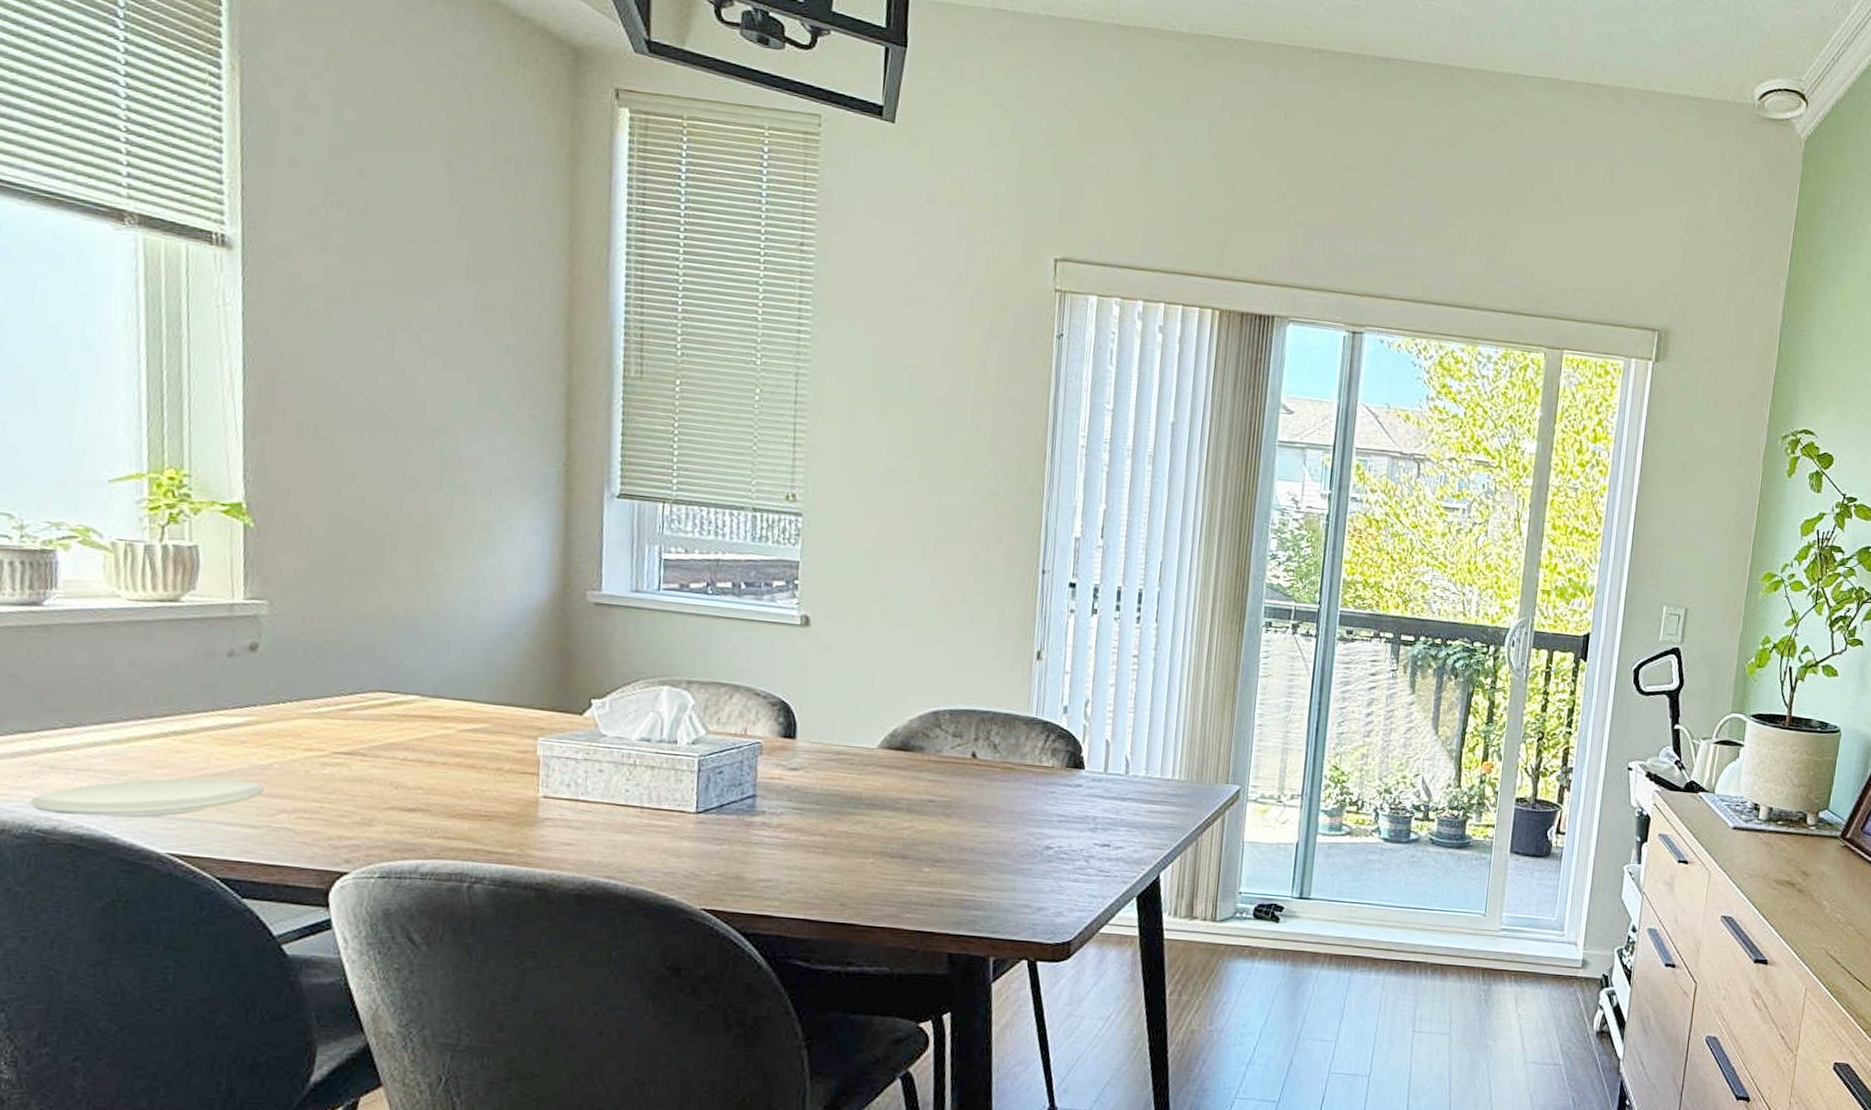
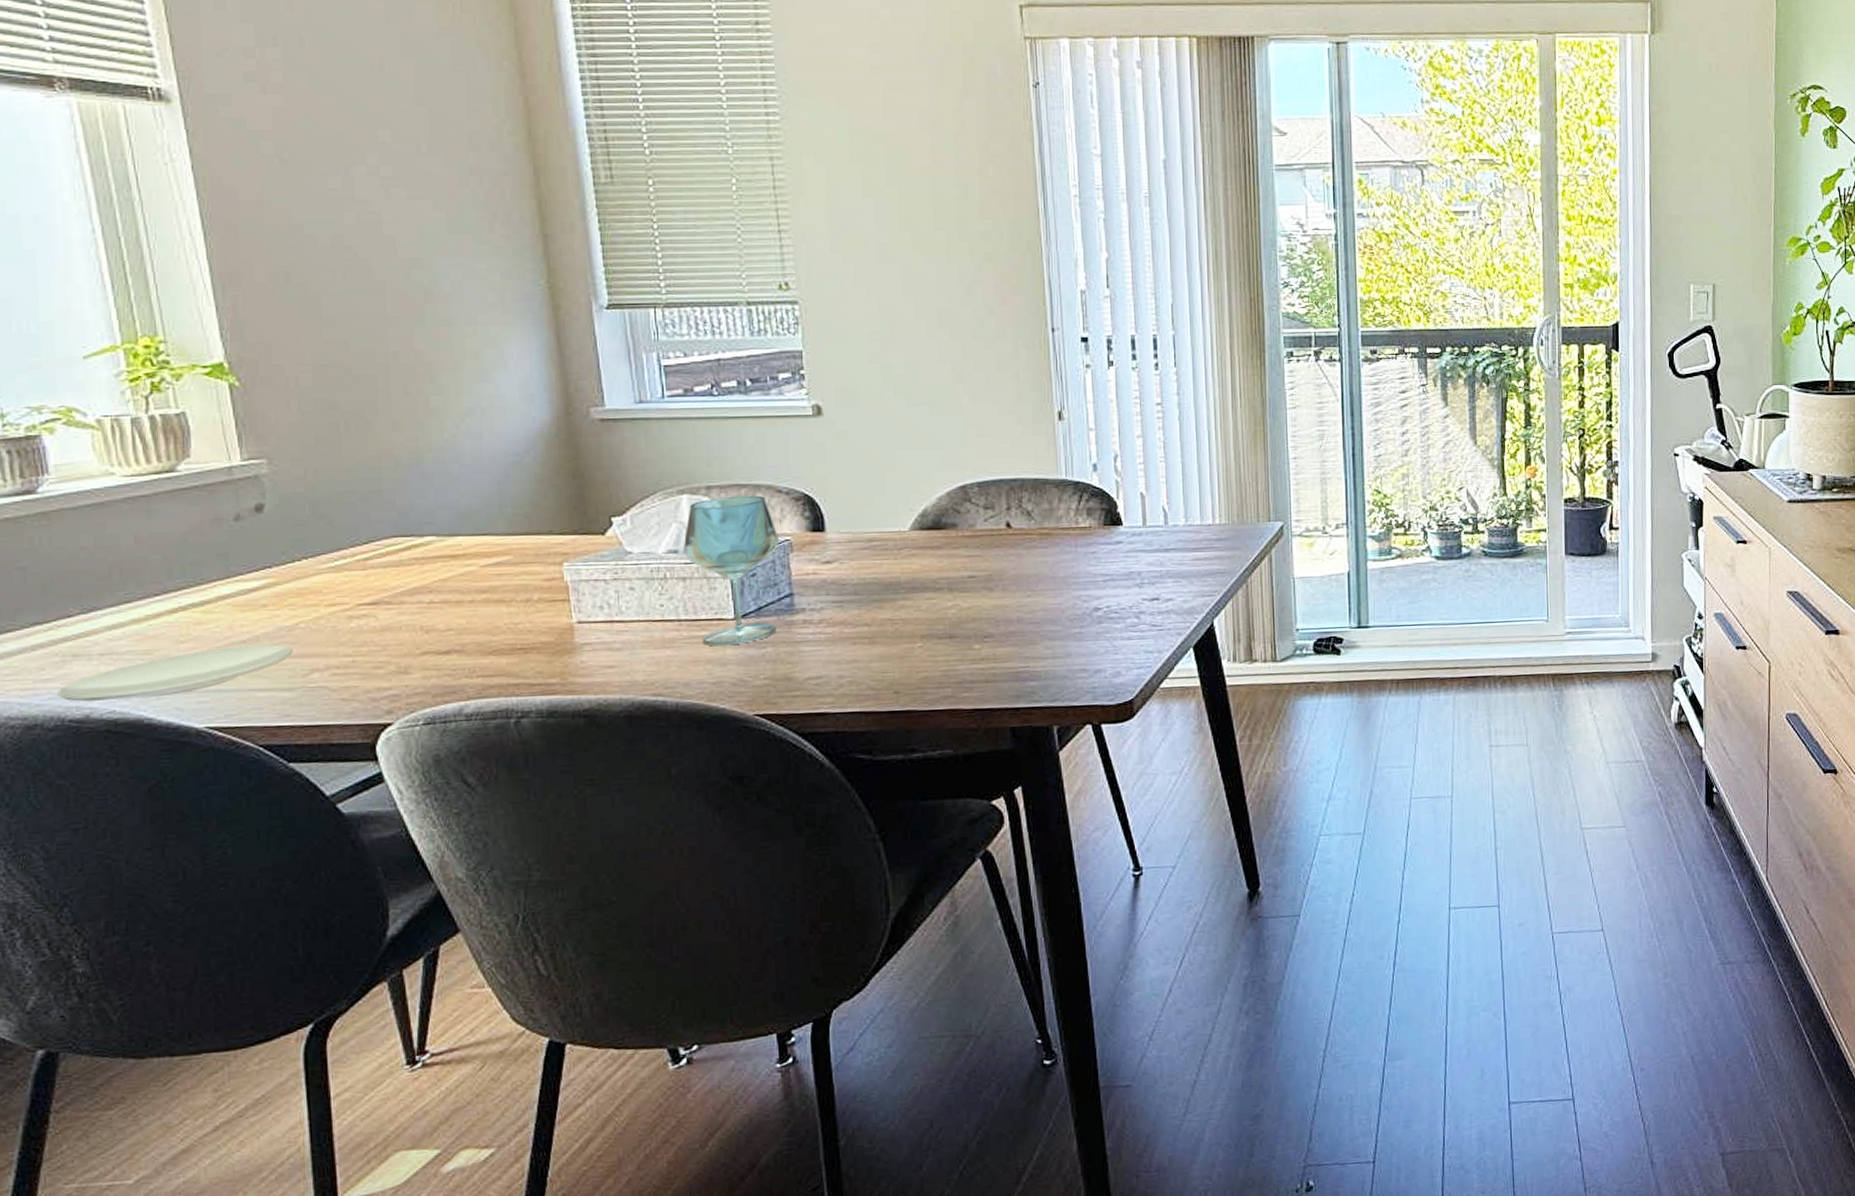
wine glass: none [655,693,751,838] -> present [683,495,779,646]

